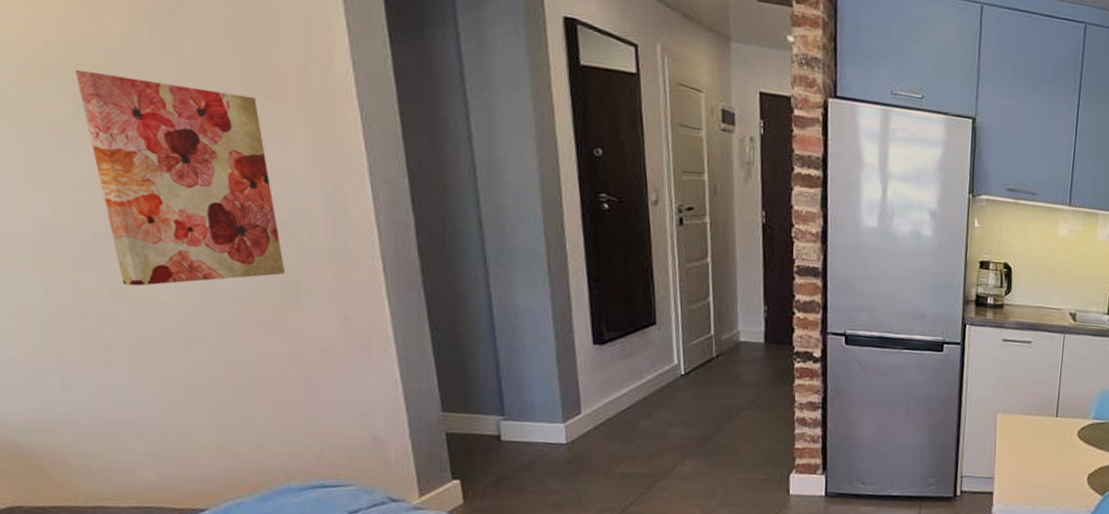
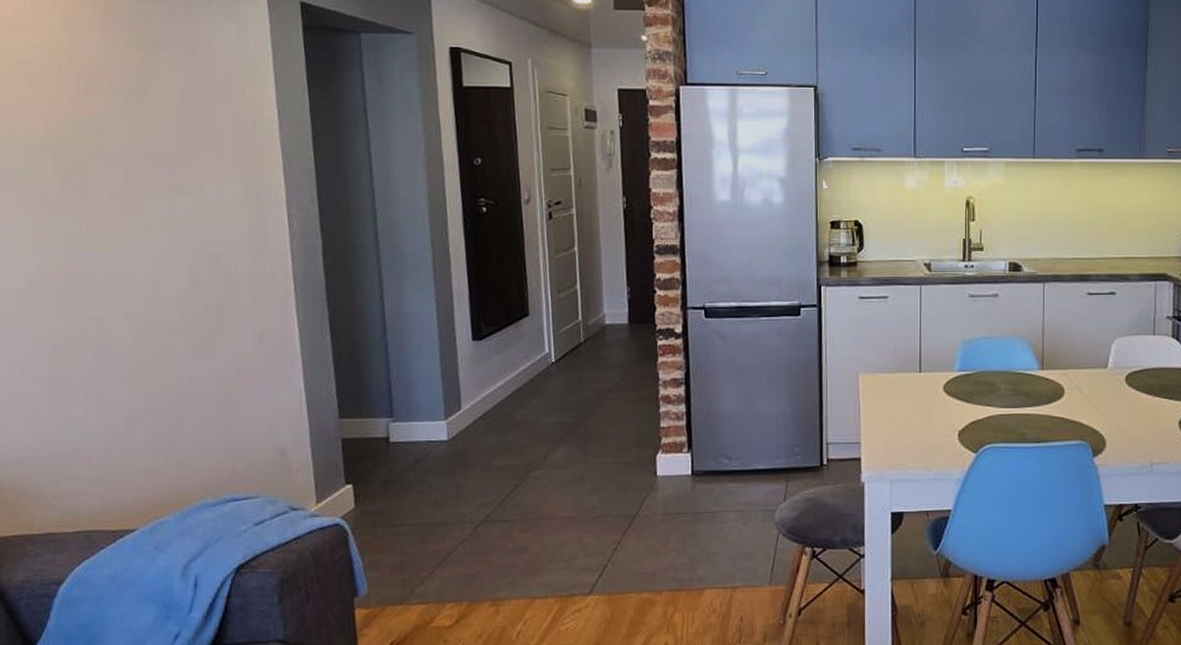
wall art: present [74,69,285,286] -> none [65,146,214,326]

